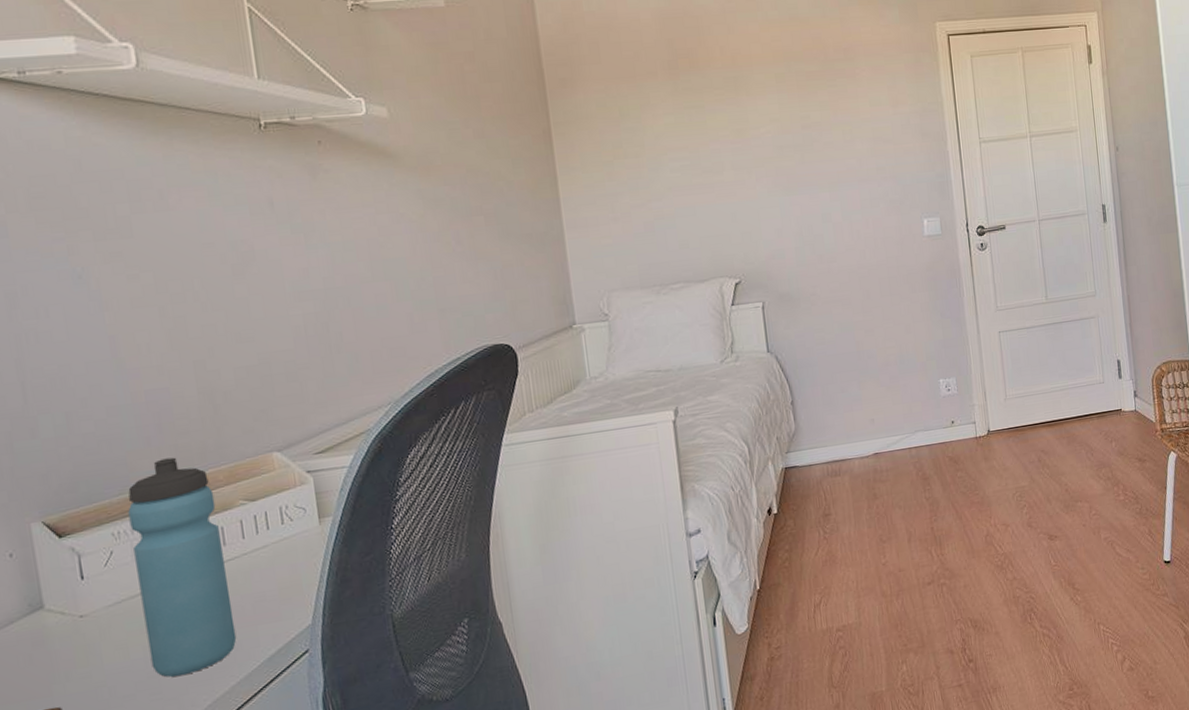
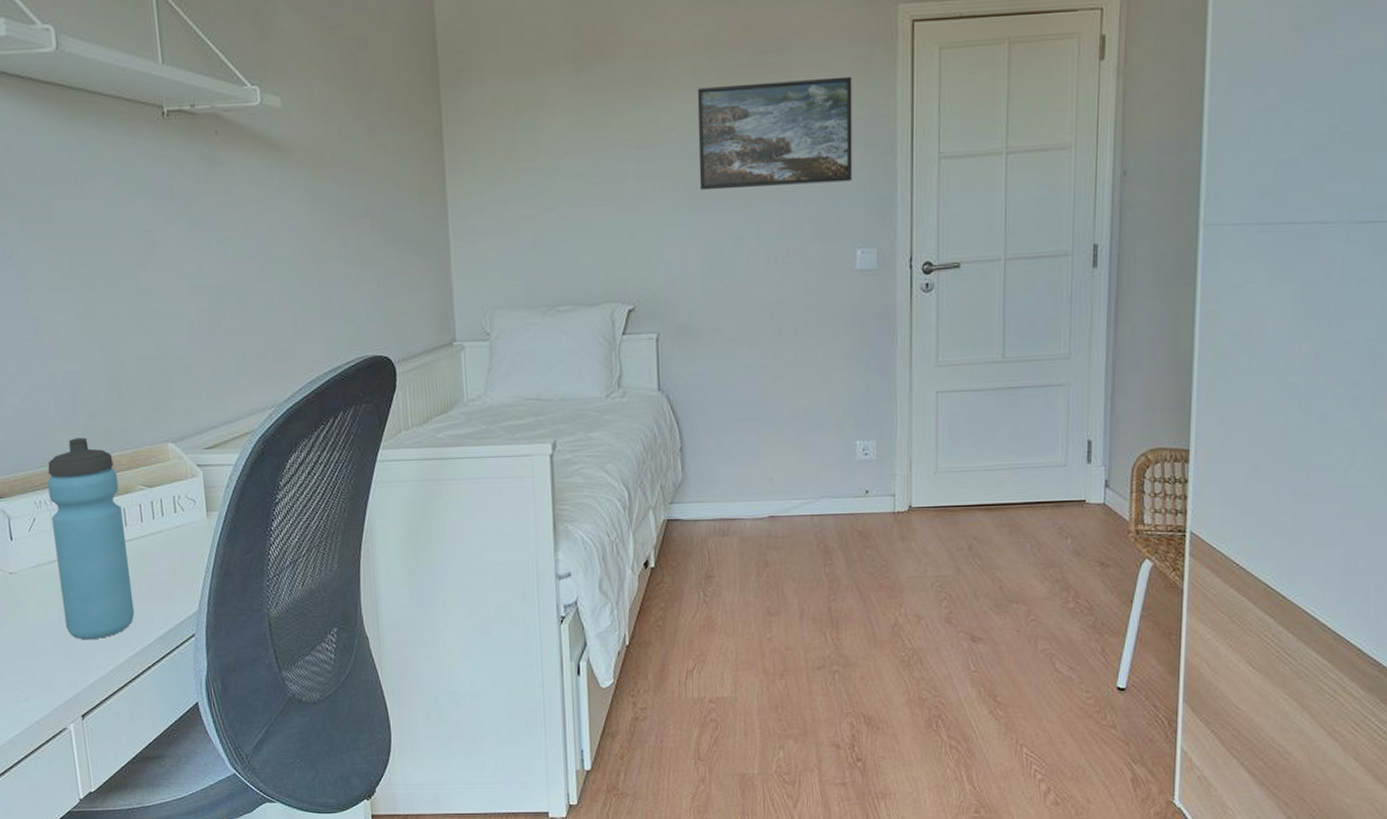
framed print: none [779,79,915,177] -> present [697,76,853,191]

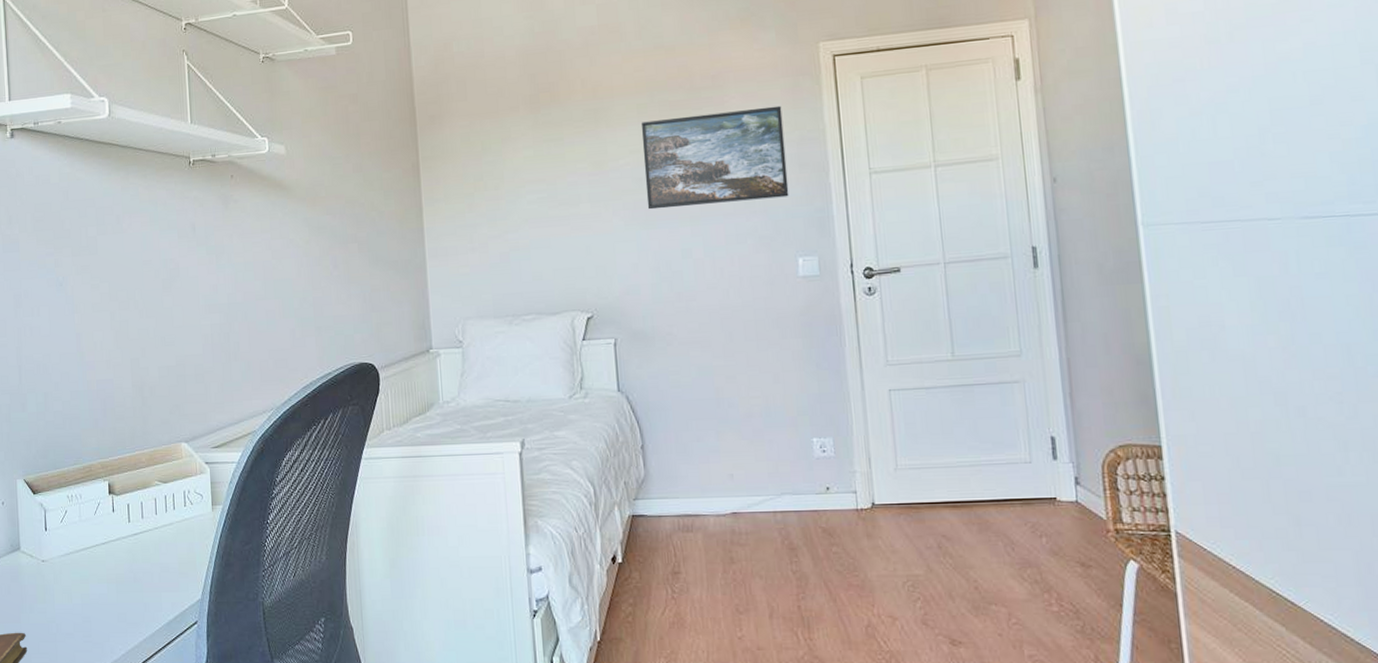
water bottle: present [47,437,135,640] -> none [79,438,146,625]

